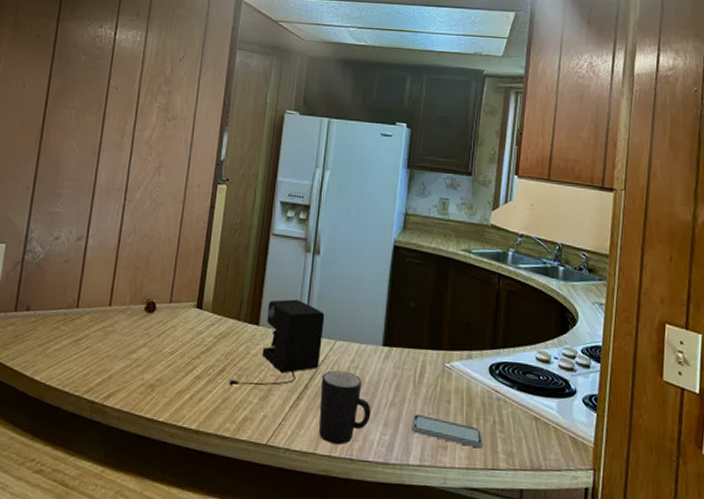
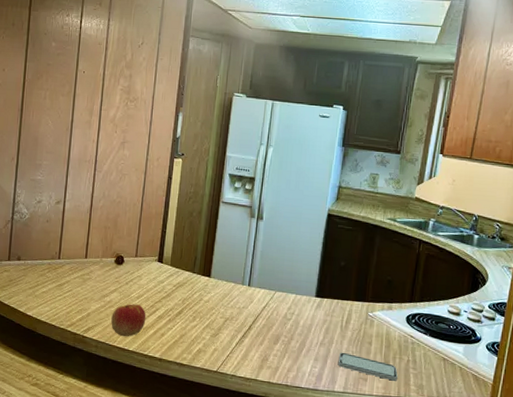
apple: none [137,361,181,404] -> present [111,304,146,337]
coffee maker: present [228,299,325,386] -> none [185,256,267,326]
mug: present [319,371,371,444] -> none [260,315,304,374]

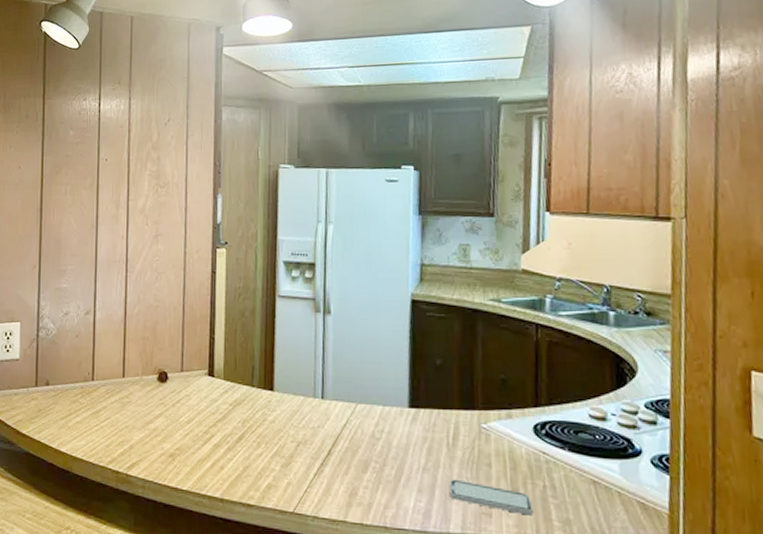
apple: present [111,304,146,337] -> none [159,430,200,473]

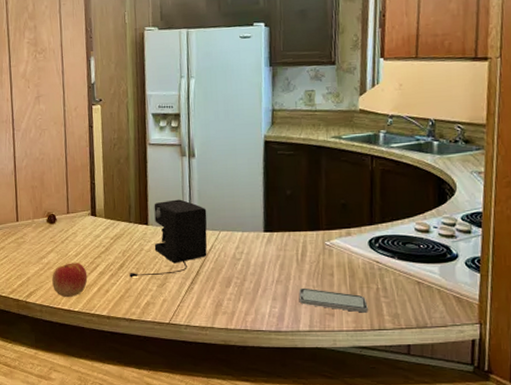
apple: none [159,430,200,473] -> present [52,262,88,298]
coffee maker: none [248,362,343,453] -> present [129,199,208,278]

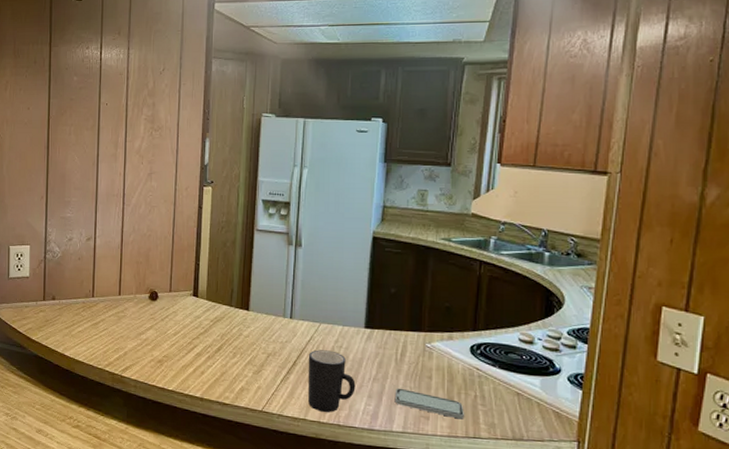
apple: present [52,262,88,298] -> none [149,341,184,376]
coffee maker: present [129,199,208,278] -> none [225,287,309,362]
mug: none [210,257,260,318] -> present [308,350,356,412]

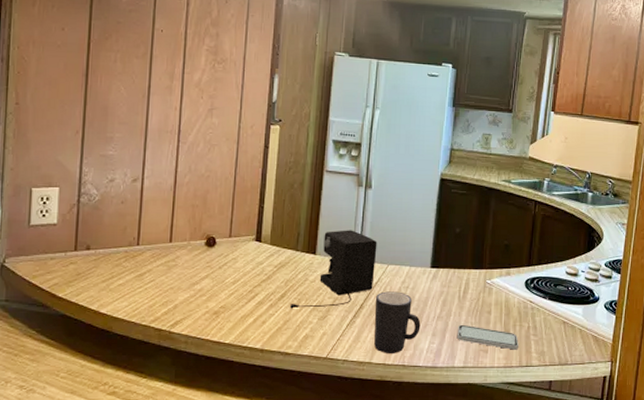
coffee maker: none [225,287,309,362] -> present [289,230,377,309]

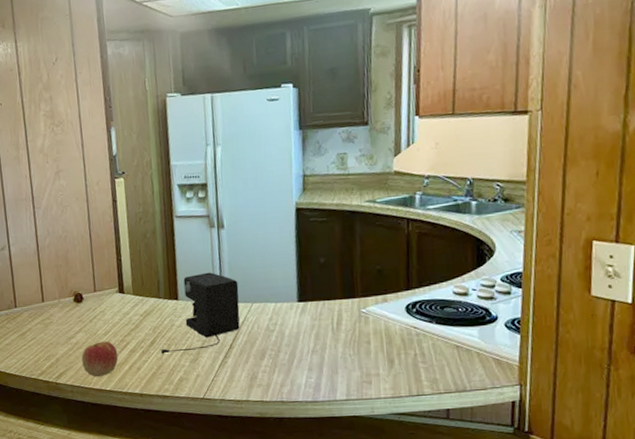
apple: none [203,290,244,329] -> present [81,341,118,377]
mug: present [374,291,421,353] -> none [243,329,295,391]
smartphone: present [457,324,518,350] -> none [335,356,406,379]

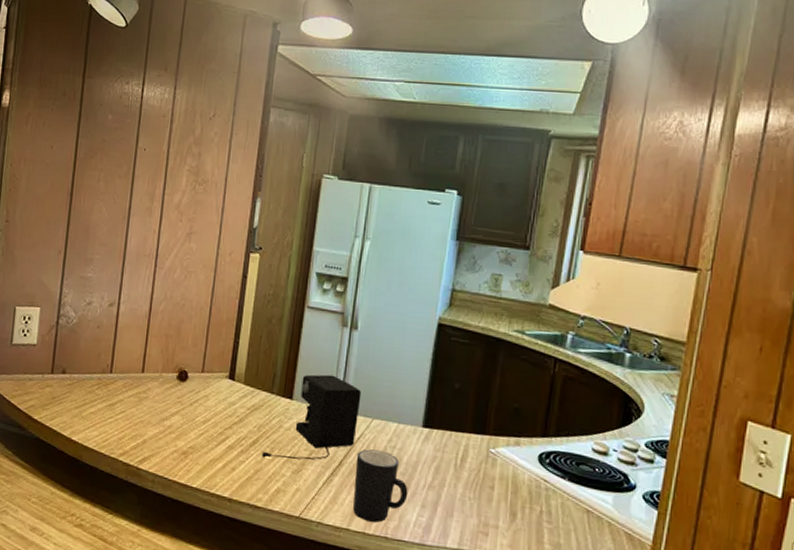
apple: present [81,341,118,377] -> none [171,429,214,470]
mug: none [243,329,295,391] -> present [353,449,408,523]

